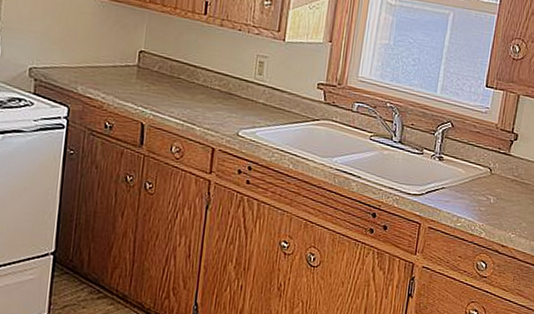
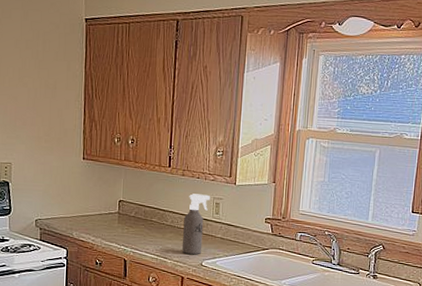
spray bottle: none [215,48,254,122] -> present [182,194,211,254]

